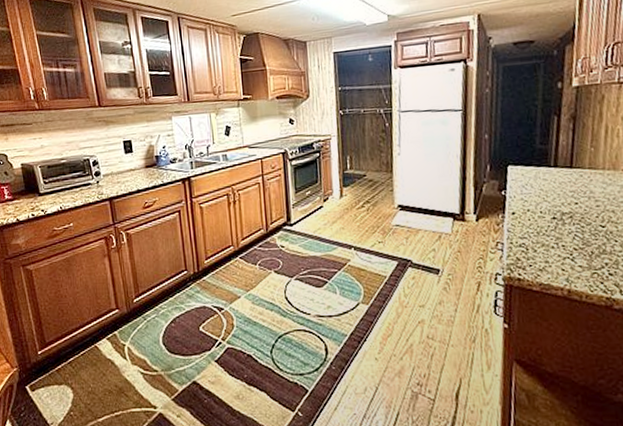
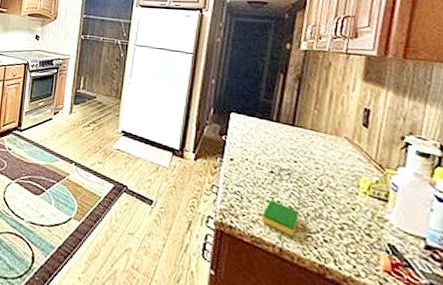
dish sponge: none [548,245,584,276] -> present [261,200,299,236]

